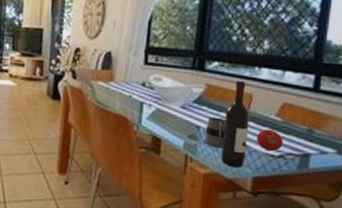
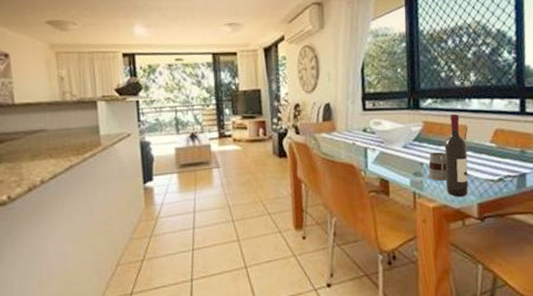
fruit: present [257,129,283,152] -> none [476,156,500,177]

